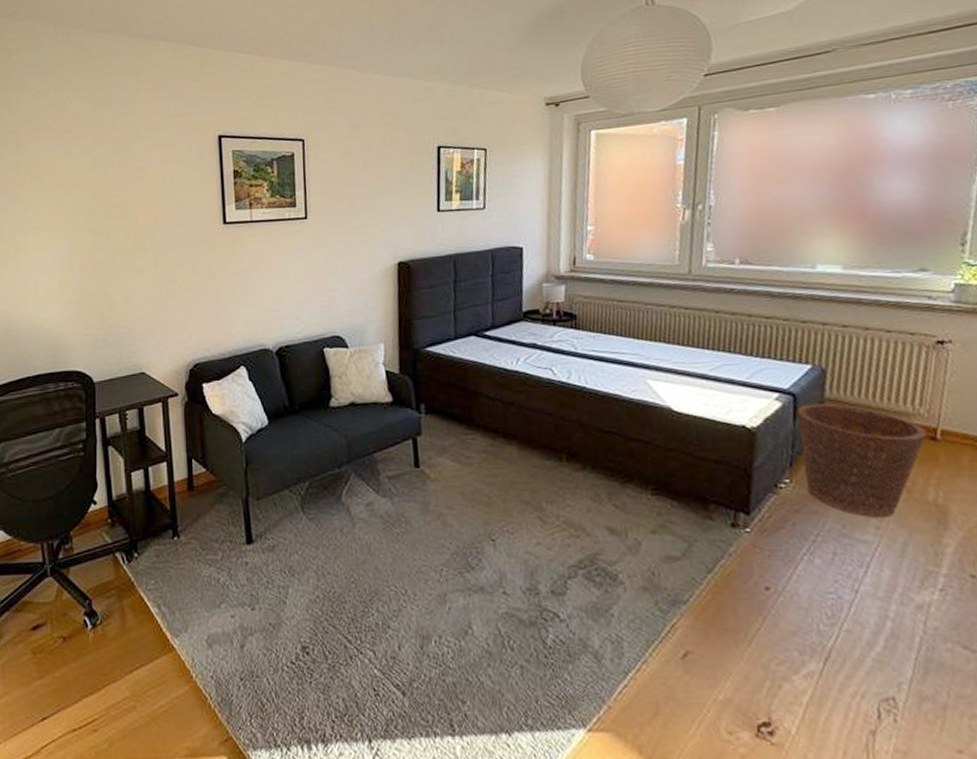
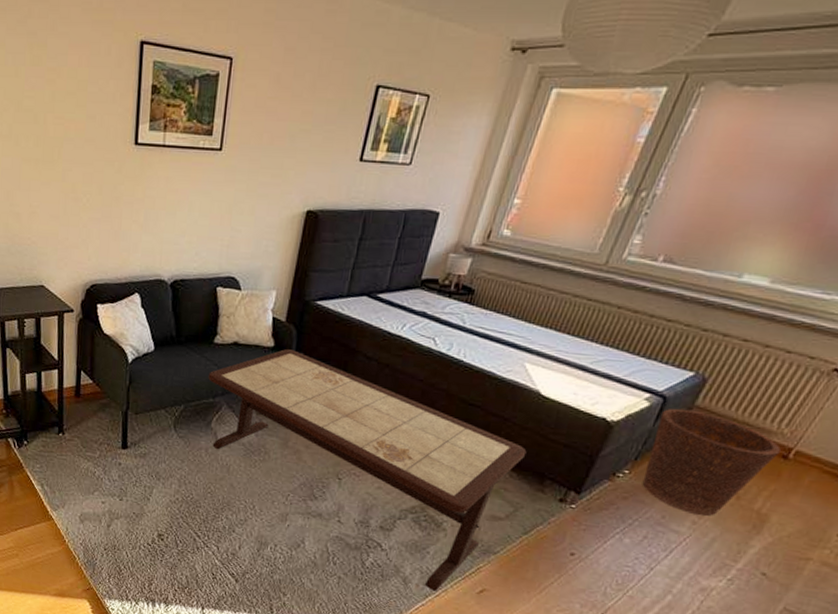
coffee table: none [329,402,680,665] -> present [208,349,527,592]

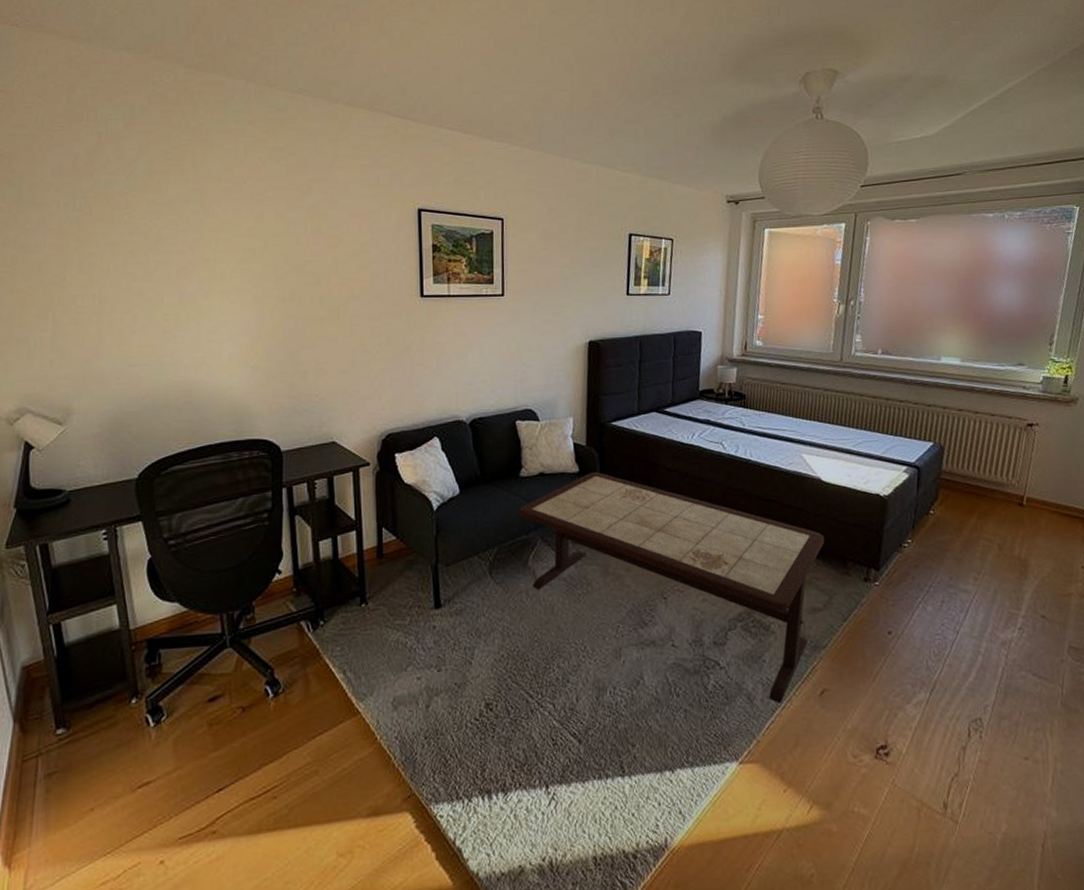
basket: present [642,408,781,516] -> none [919,475,1016,571]

